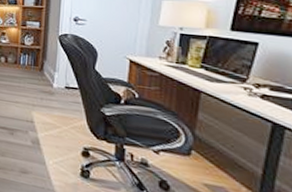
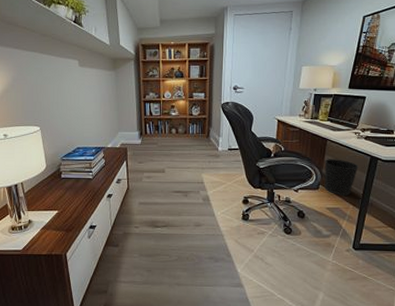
wastebasket: none [197,117,253,173] -> present [324,159,359,196]

